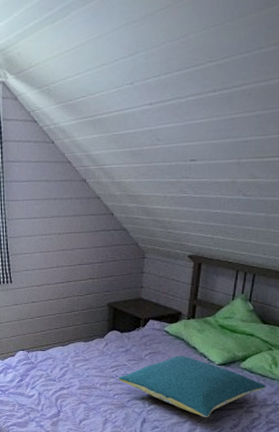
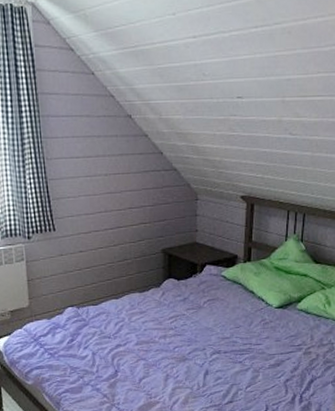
pillow: present [117,356,266,417] -> none [177,301,322,363]

